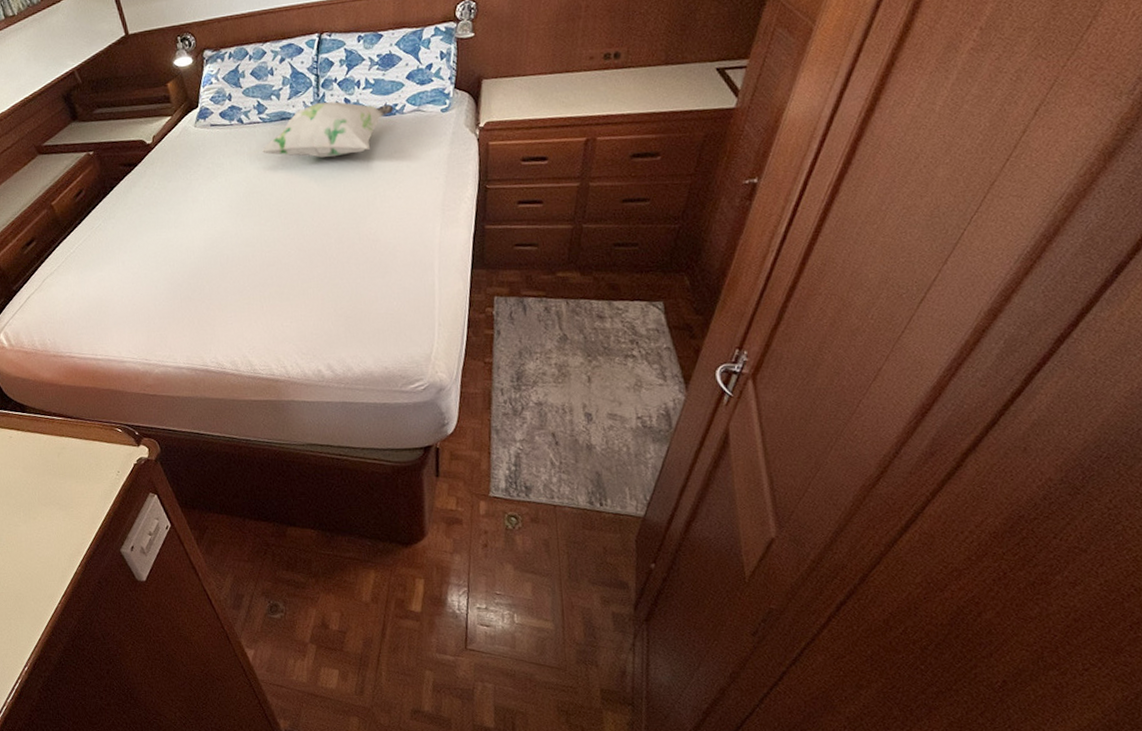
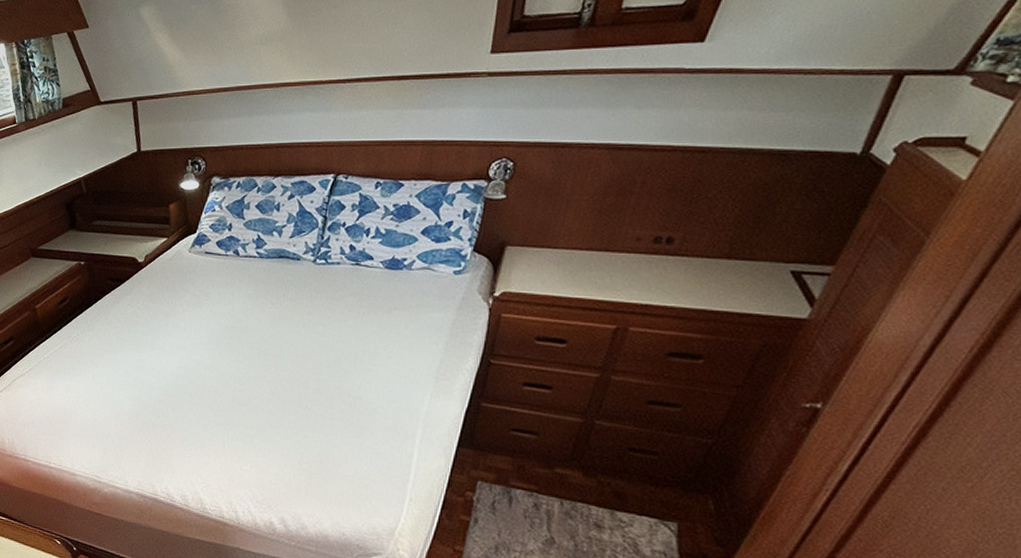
decorative pillow: present [262,101,394,158] -> none [253,245,402,304]

